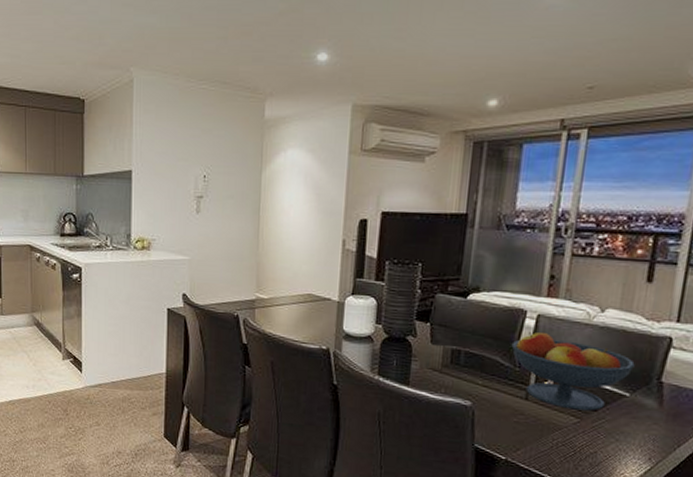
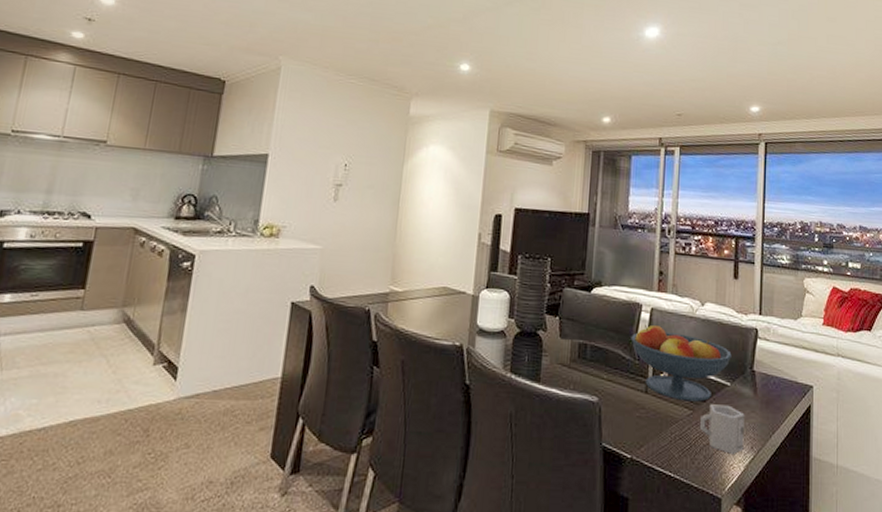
cup: none [588,414,645,464] -> present [700,404,745,454]

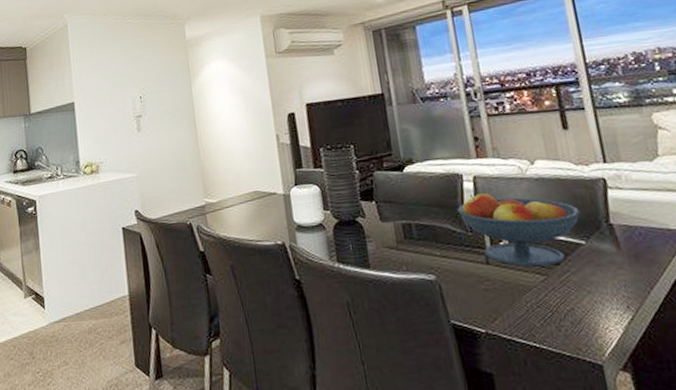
cup: present [700,404,745,454] -> none [557,265,618,317]

